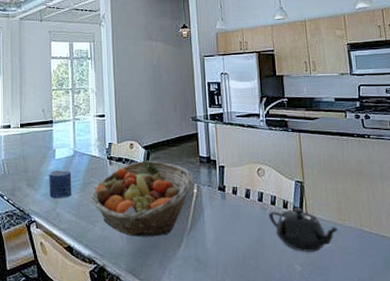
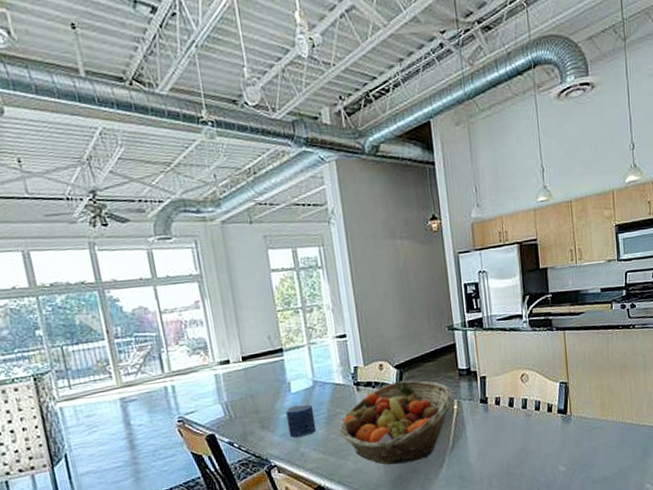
teapot: present [268,208,340,253] -> none [533,410,603,453]

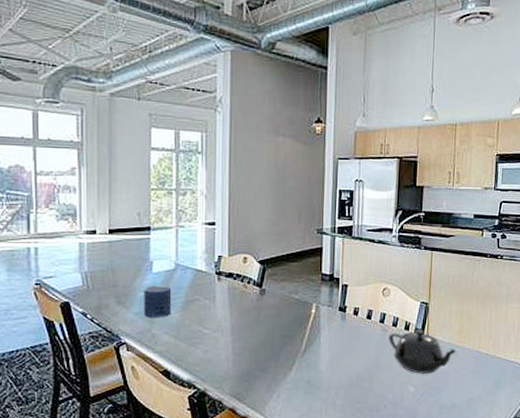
fruit basket: present [339,380,454,465] -> none [194,276,313,360]
teapot: none [533,410,603,453] -> present [388,330,458,375]

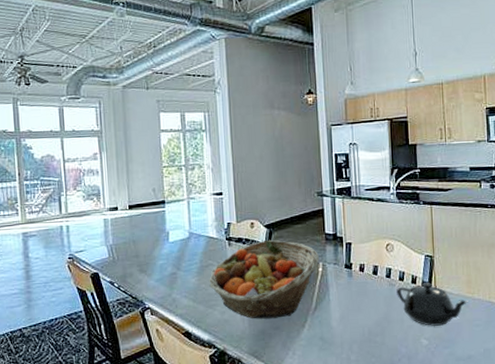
candle: present [144,285,172,318] -> none [162,253,189,284]
fruit basket: none [194,276,313,360] -> present [209,239,319,319]

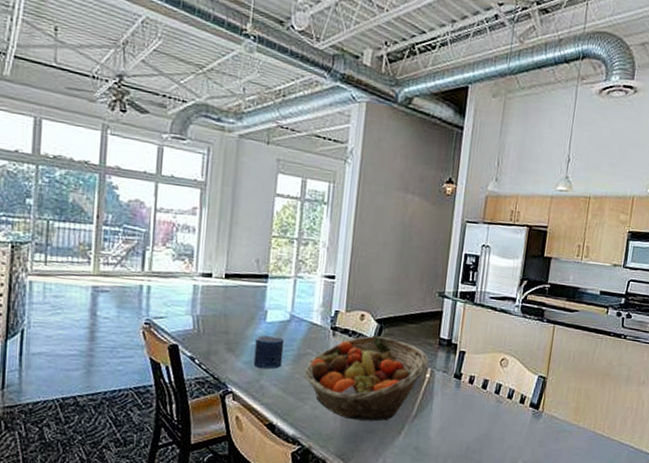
candle: none [162,253,189,284] -> present [253,335,285,370]
teapot: present [396,283,468,327] -> none [502,404,573,451]

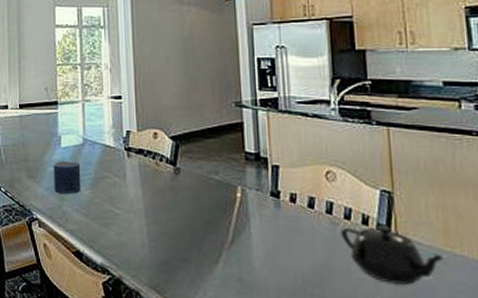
fruit basket: present [304,335,429,421] -> none [104,153,237,248]
teapot: none [502,404,573,451] -> present [341,226,446,286]

